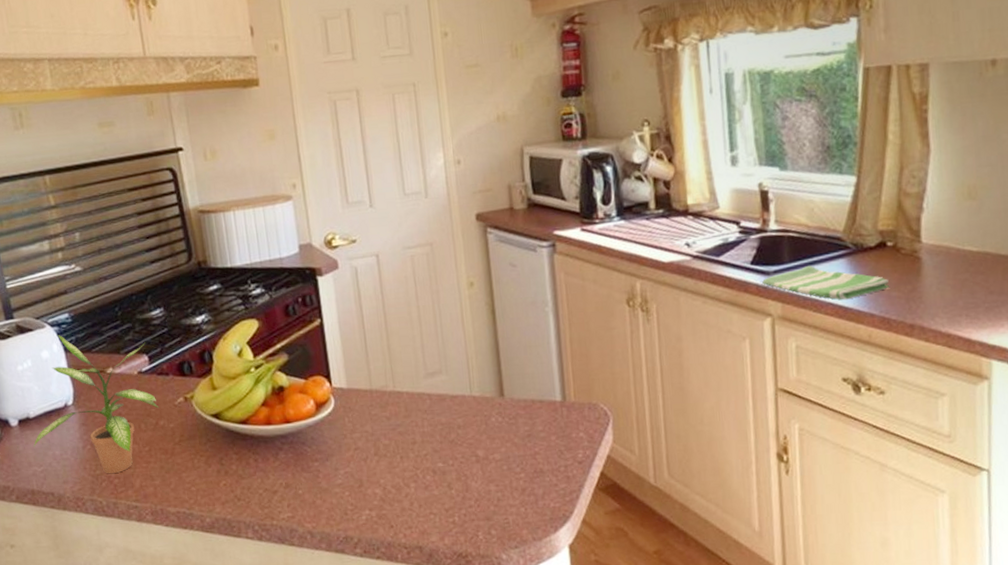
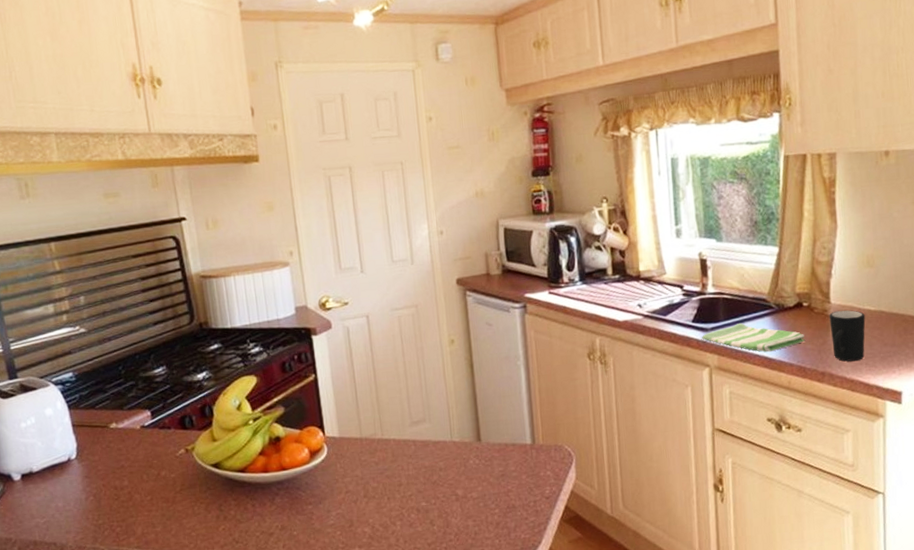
potted plant: present [33,335,159,473] -> none [36,393,161,523]
mug: none [919,250,966,312] -> present [829,310,866,362]

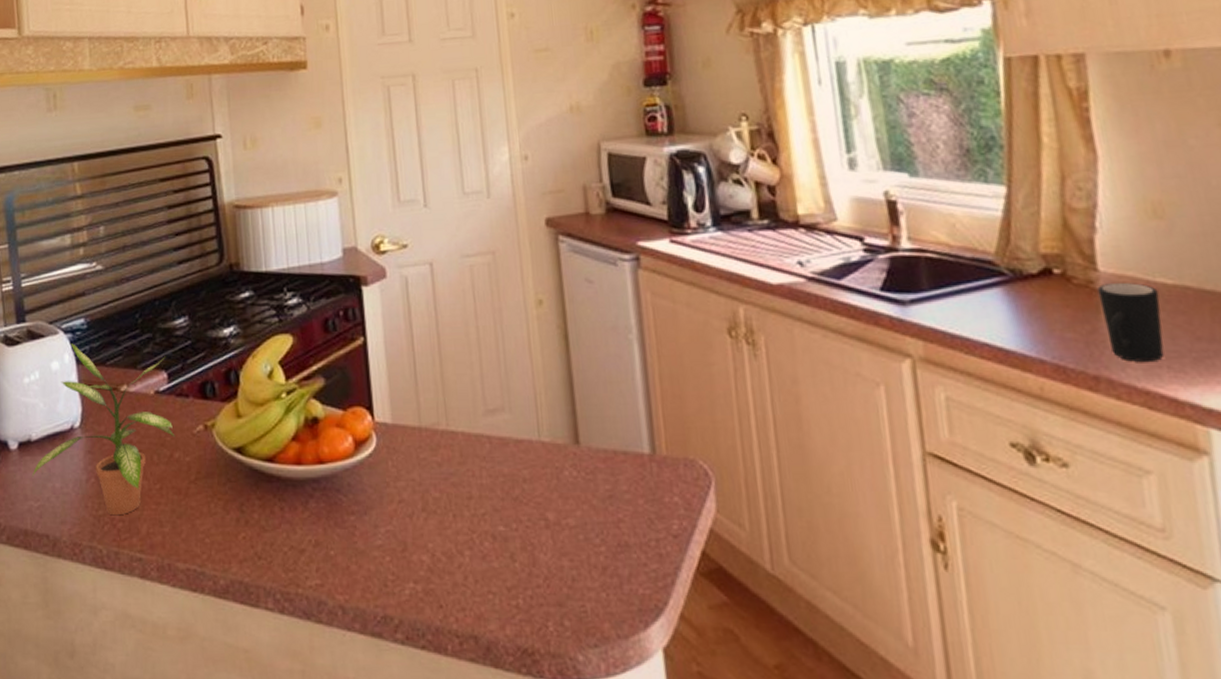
potted plant: none [36,393,161,523] -> present [32,343,175,514]
dish towel: present [702,322,806,352] -> none [896,294,1063,341]

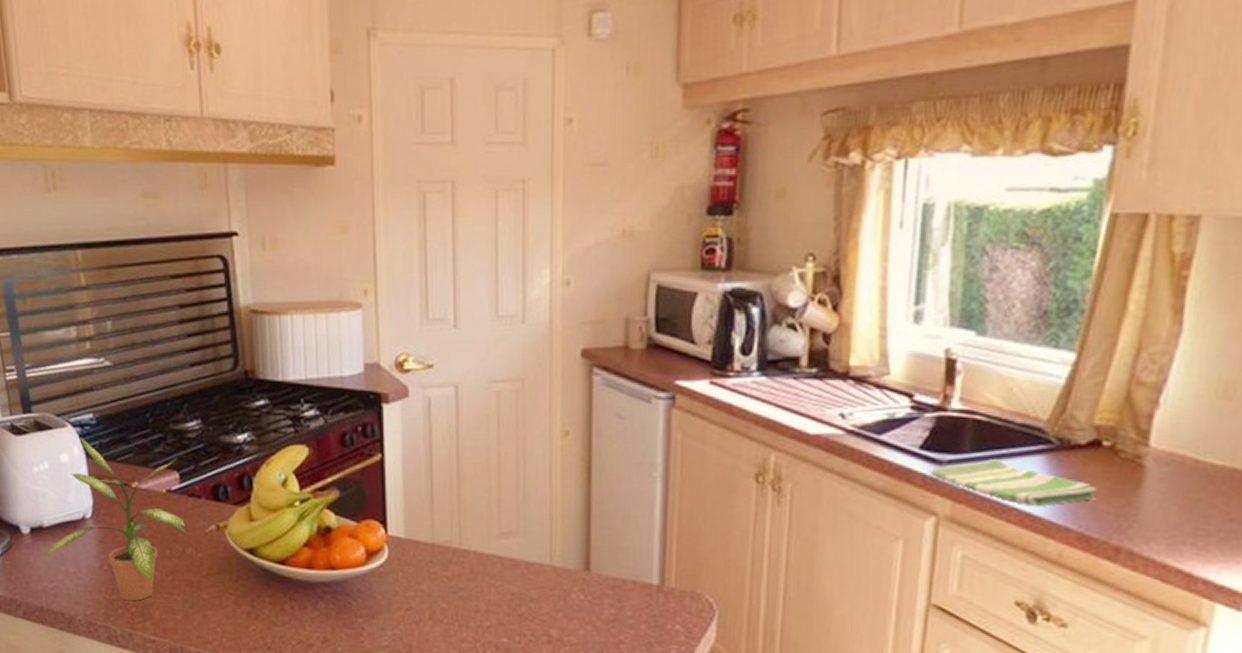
dish towel: none [896,294,1063,341] -> present [931,458,1098,507]
mug: present [1097,282,1165,362] -> none [1140,459,1205,538]

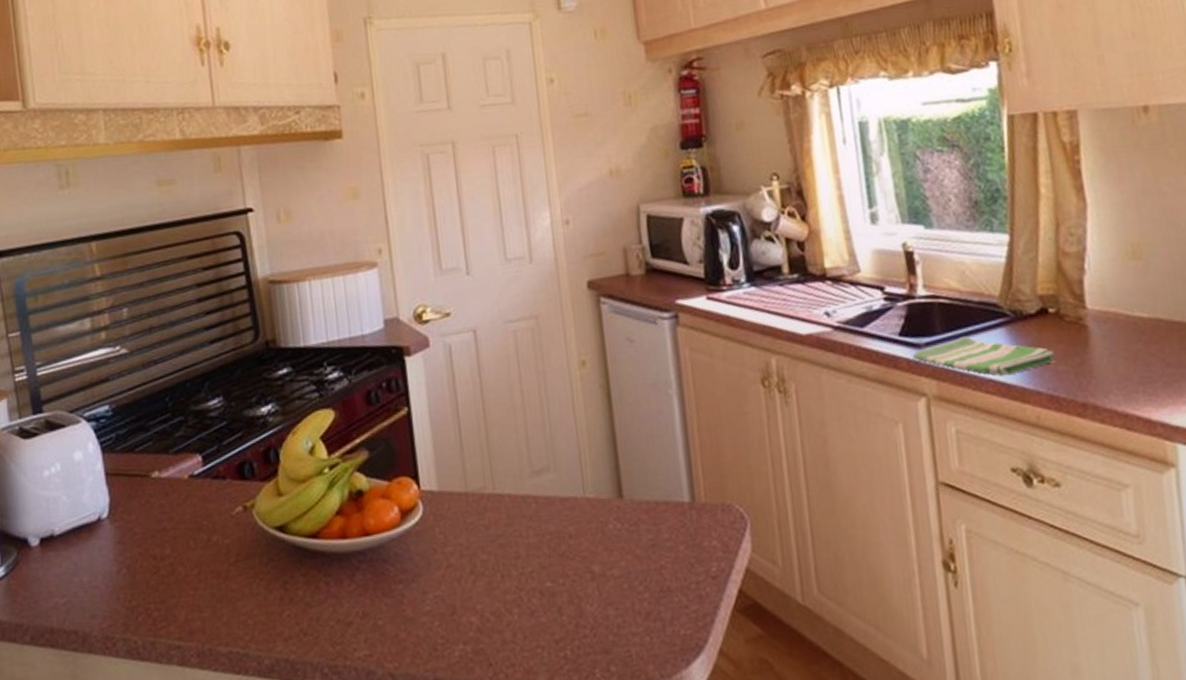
potted plant: present [45,437,188,601] -> none [56,431,213,604]

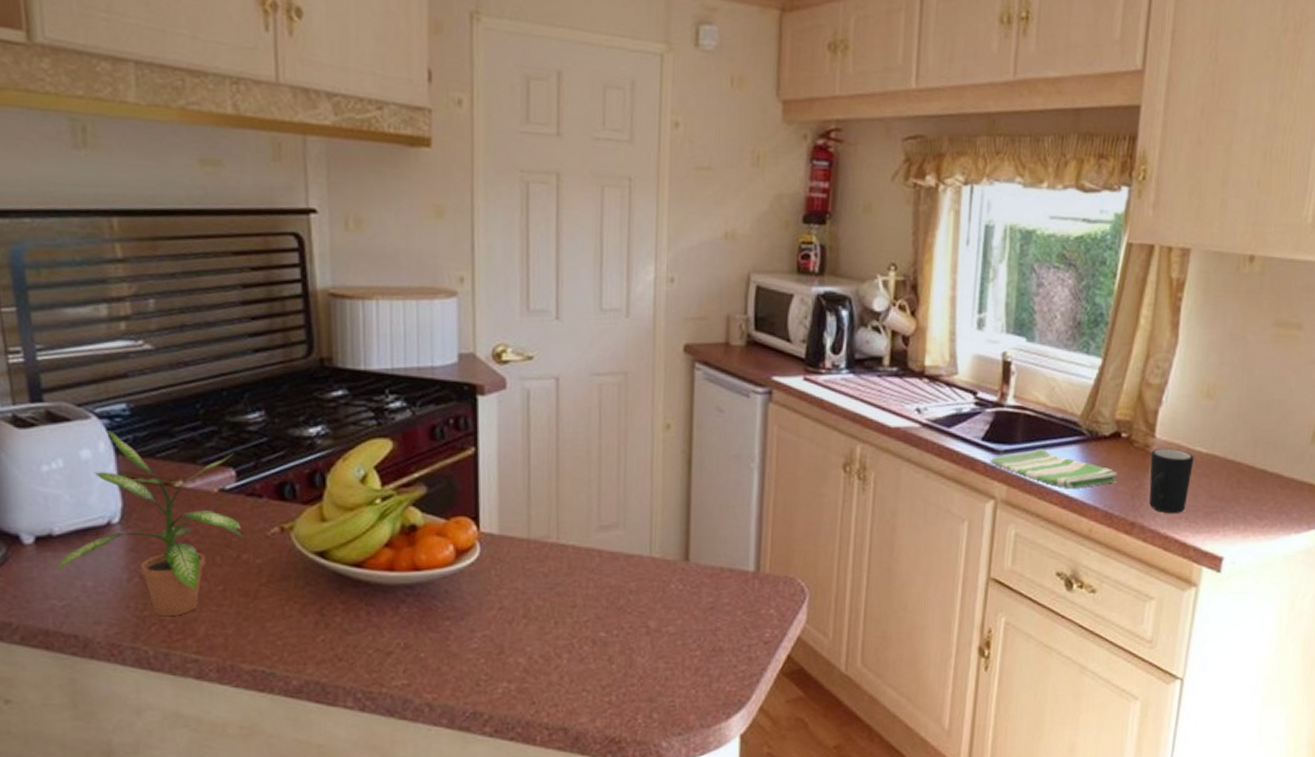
potted plant: none [56,431,213,604] -> present [54,430,244,616]
mug: none [1086,317,1141,389] -> present [1149,448,1194,513]

